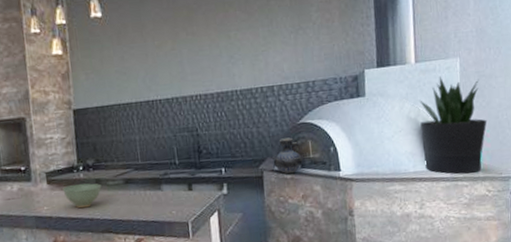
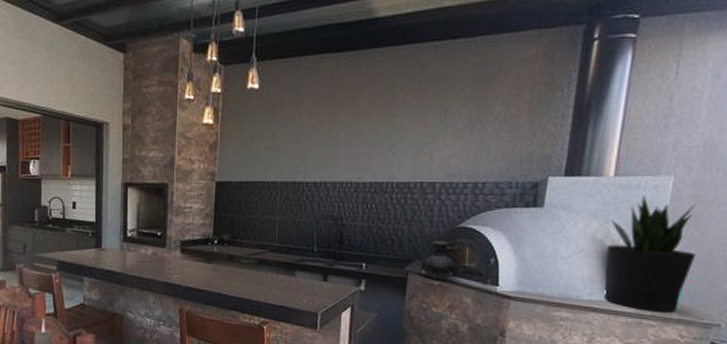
bowl: present [62,183,102,209] -> none [195,257,234,282]

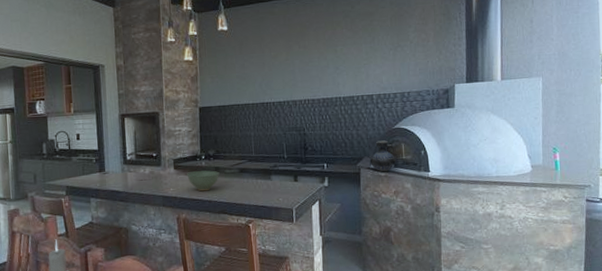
bowl: none [195,257,234,282] -> present [187,170,220,192]
planter: present [604,194,697,312] -> none [504,92,566,181]

